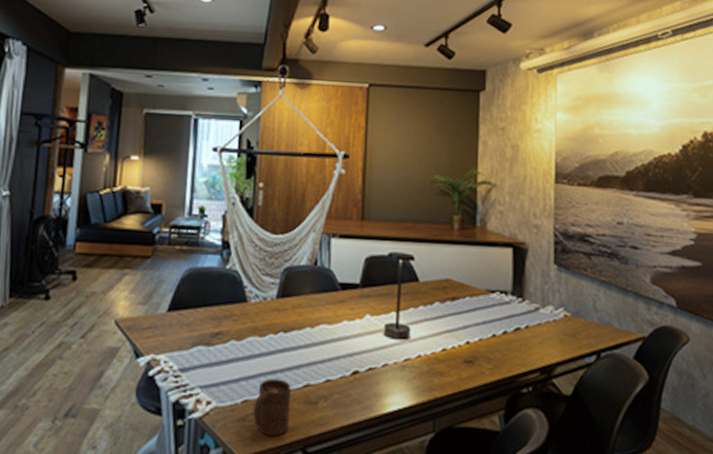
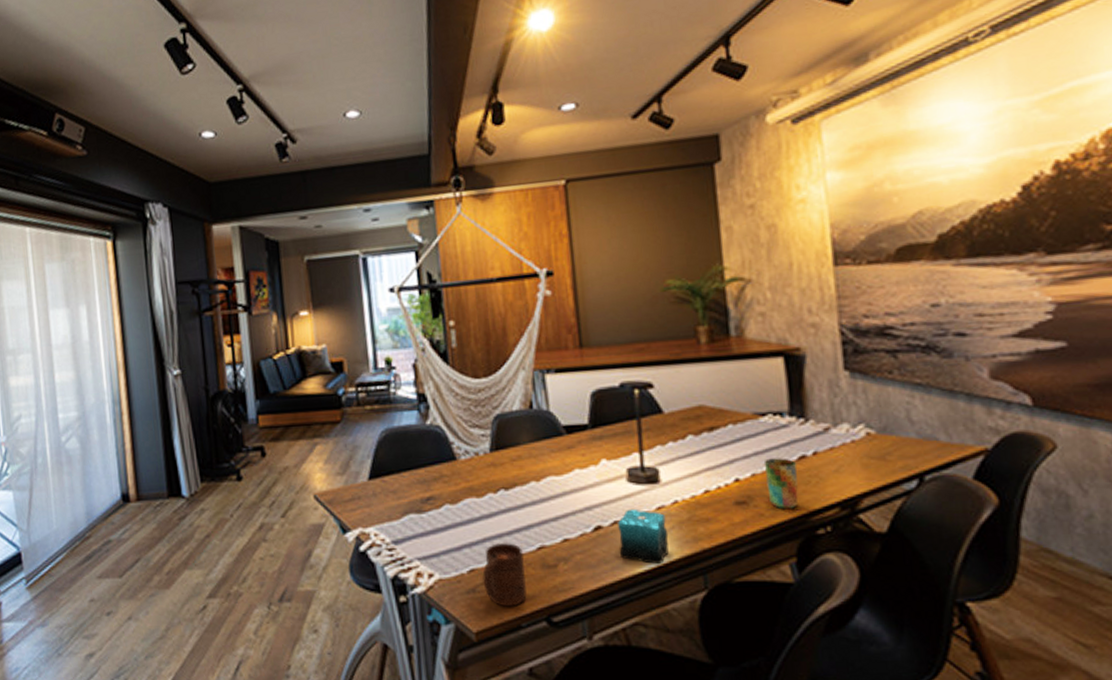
candle: none [369,358,411,408] -> present [618,508,669,565]
cup: none [489,327,513,371] -> present [763,458,799,510]

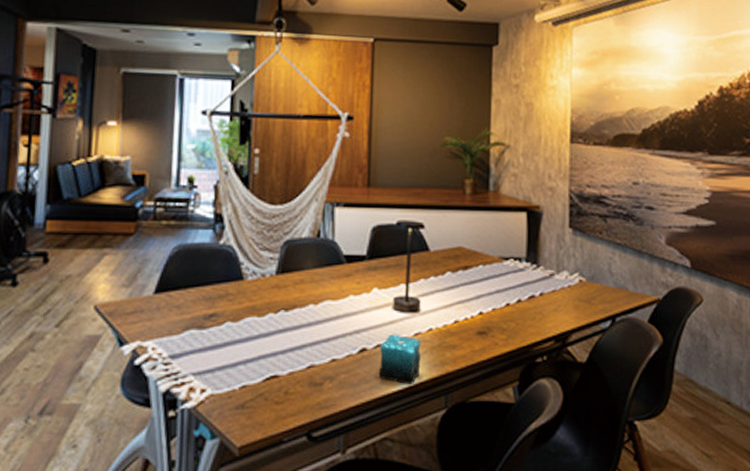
cup: present [482,543,527,607] -> none [253,361,294,422]
cup: present [763,458,799,510] -> none [502,296,527,340]

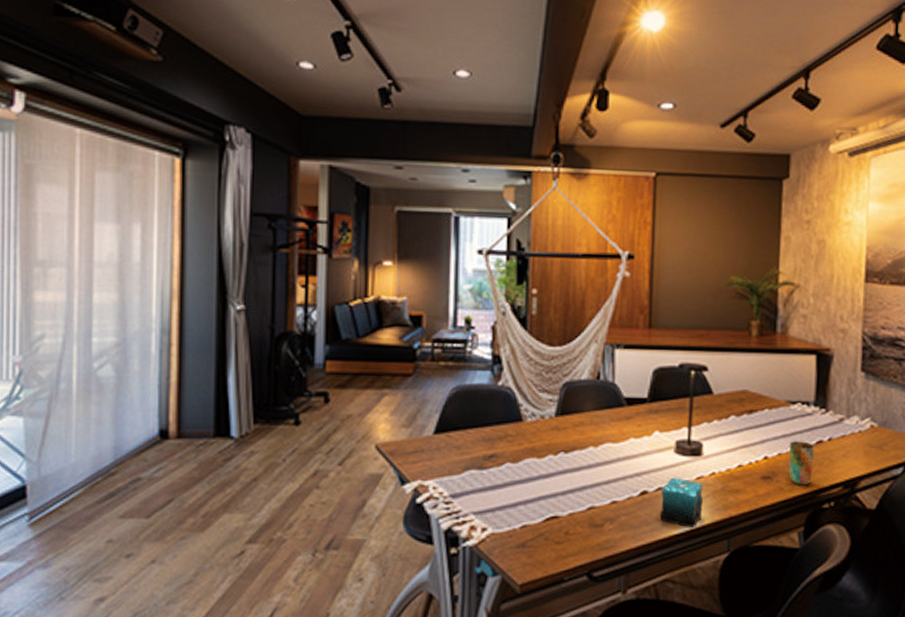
cup: none [502,296,527,340] -> present [789,441,815,486]

